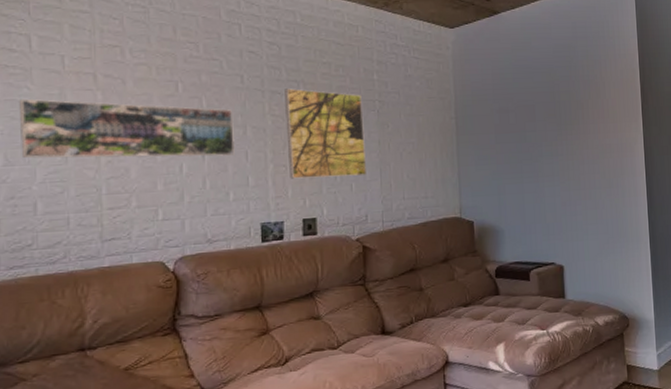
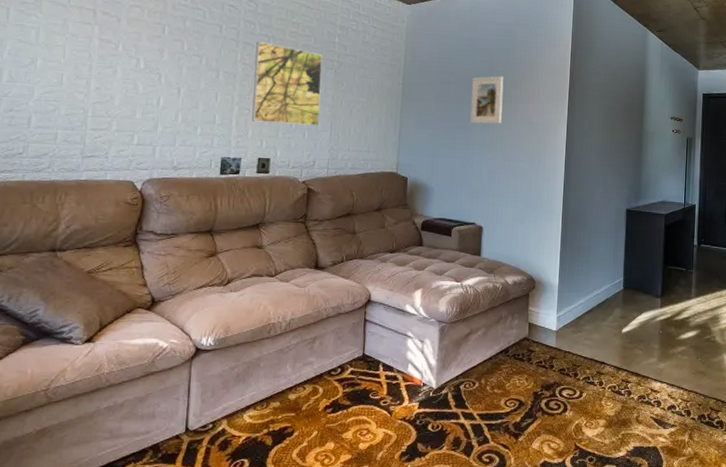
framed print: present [18,98,235,159] -> none [24,25,209,95]
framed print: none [532,97,571,154] -> present [470,76,504,124]

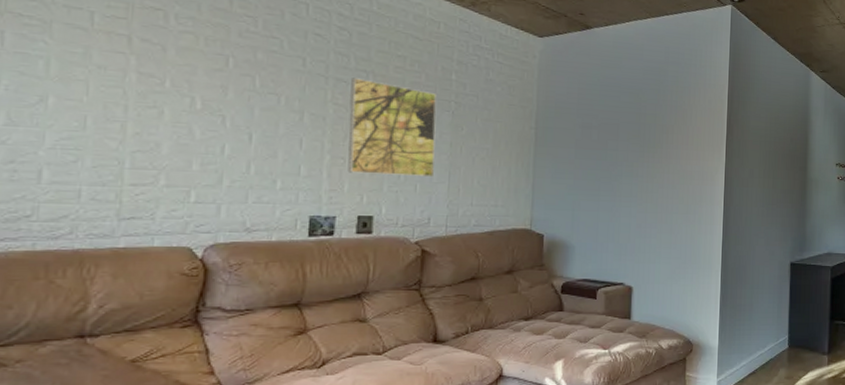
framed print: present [470,76,504,124] -> none [616,119,654,173]

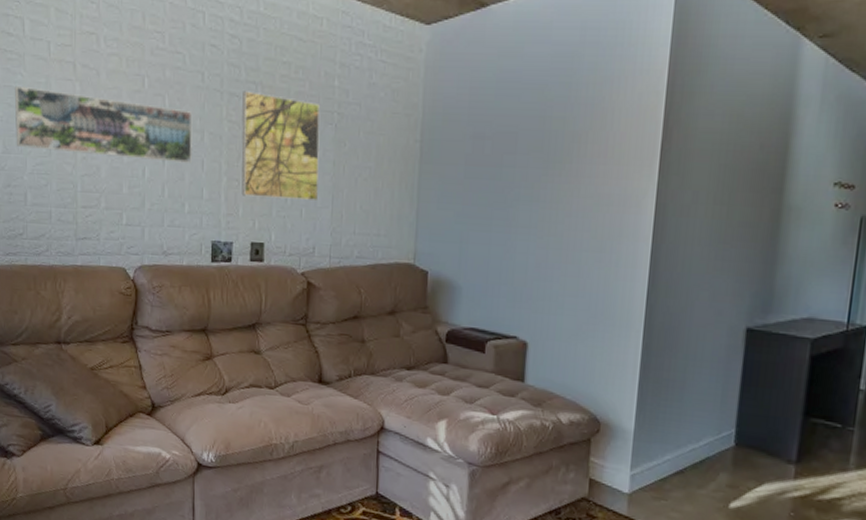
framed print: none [29,53,290,141] -> present [14,85,193,163]

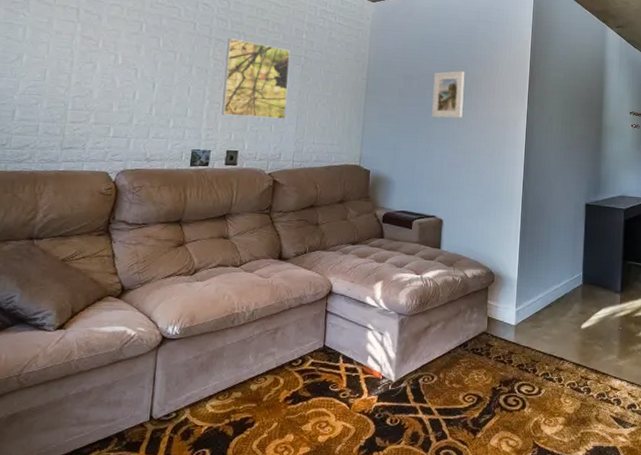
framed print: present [14,85,193,163] -> none [10,23,183,89]
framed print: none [512,124,562,197] -> present [432,71,465,119]

